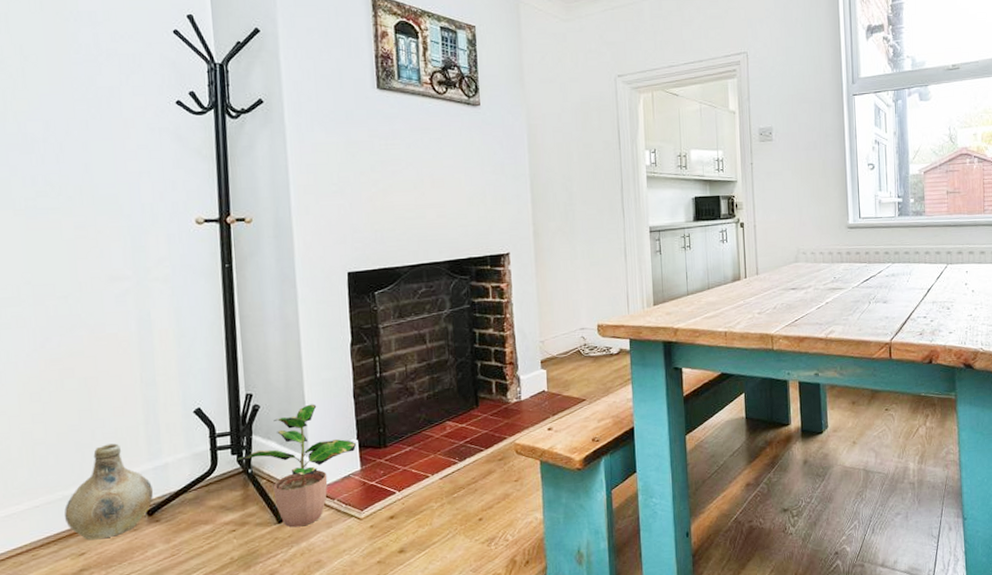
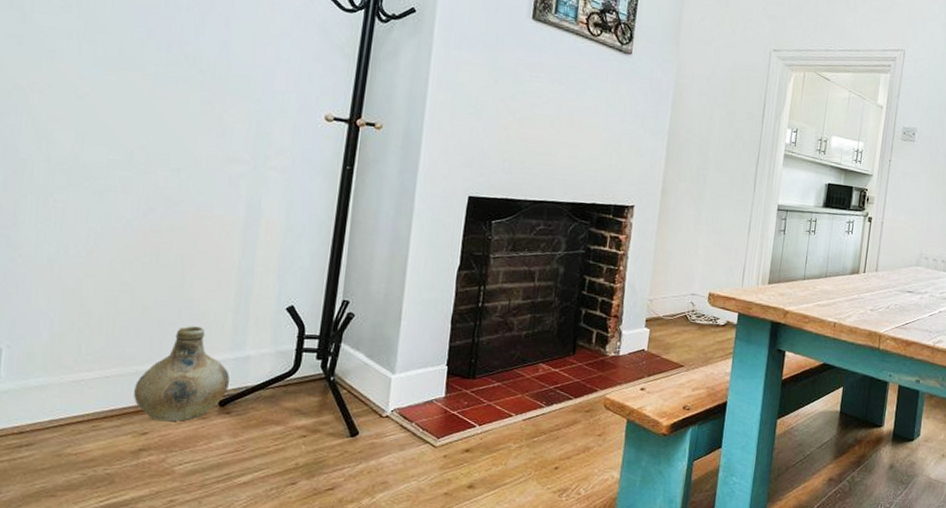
potted plant: present [235,404,356,528] -> none [319,321,444,444]

